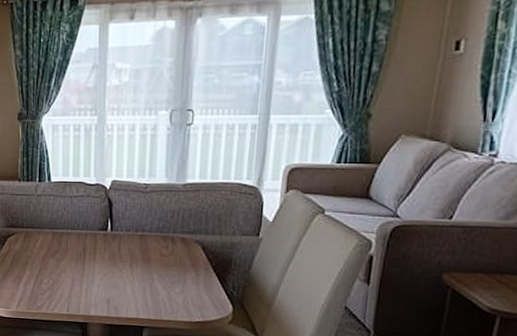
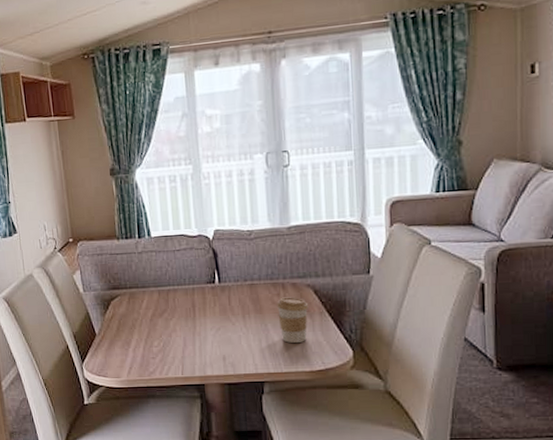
coffee cup: none [163,250,195,294] -> present [276,297,309,343]

